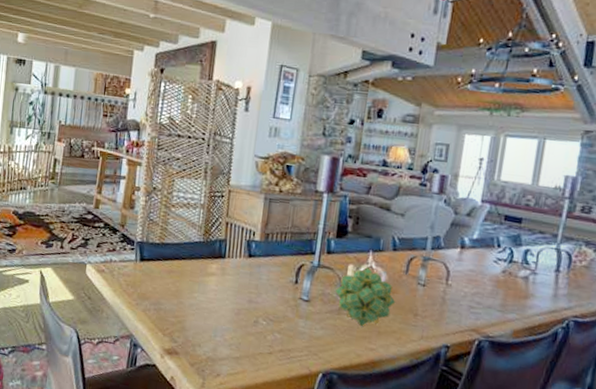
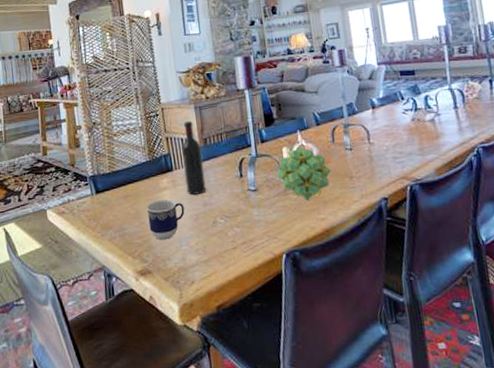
cup: none [186,284,228,327] -> present [146,199,185,240]
wine bottle: none [234,210,262,290] -> present [182,120,206,195]

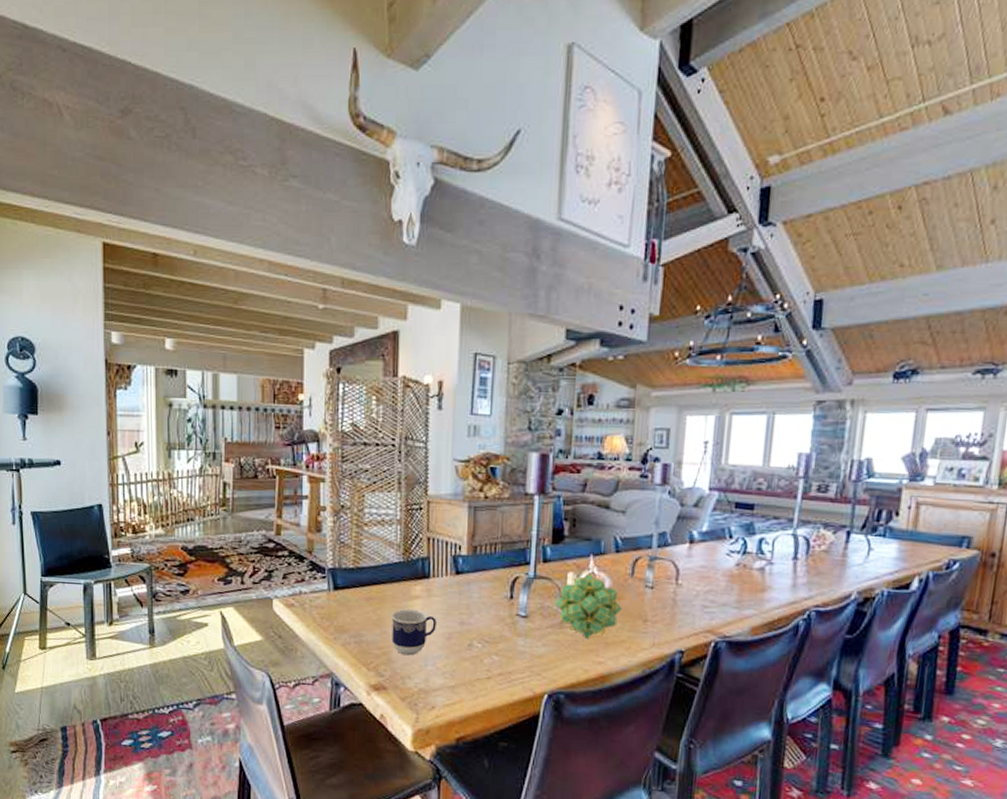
wine bottle: present [182,120,206,195] -> none [442,521,469,611]

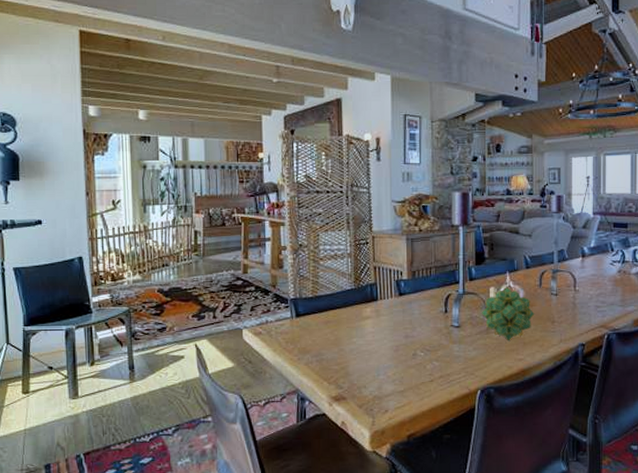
cup: present [391,609,437,656] -> none [346,329,385,368]

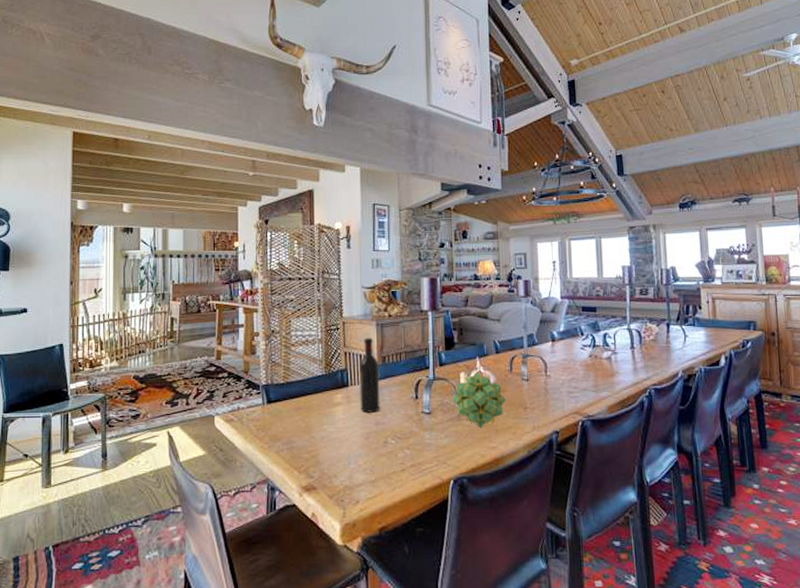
wine bottle: none [388,251,410,326] -> present [359,337,380,413]

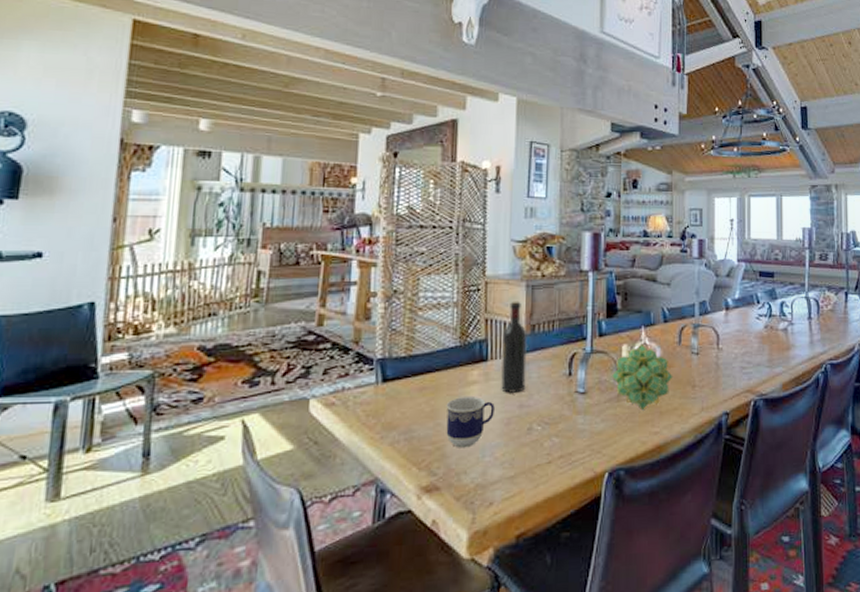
cup: none [317,416,356,457] -> present [446,397,495,448]

